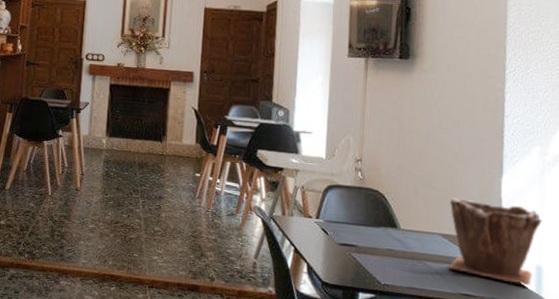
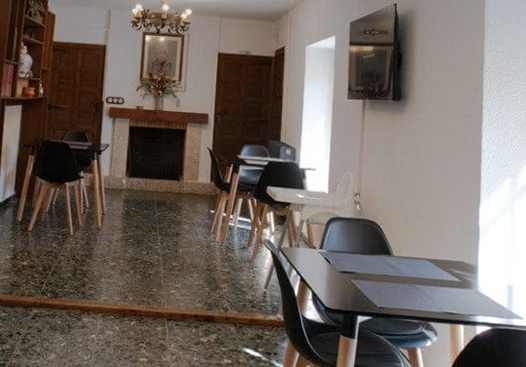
plant pot: present [449,197,542,286] -> none [435,226,513,303]

